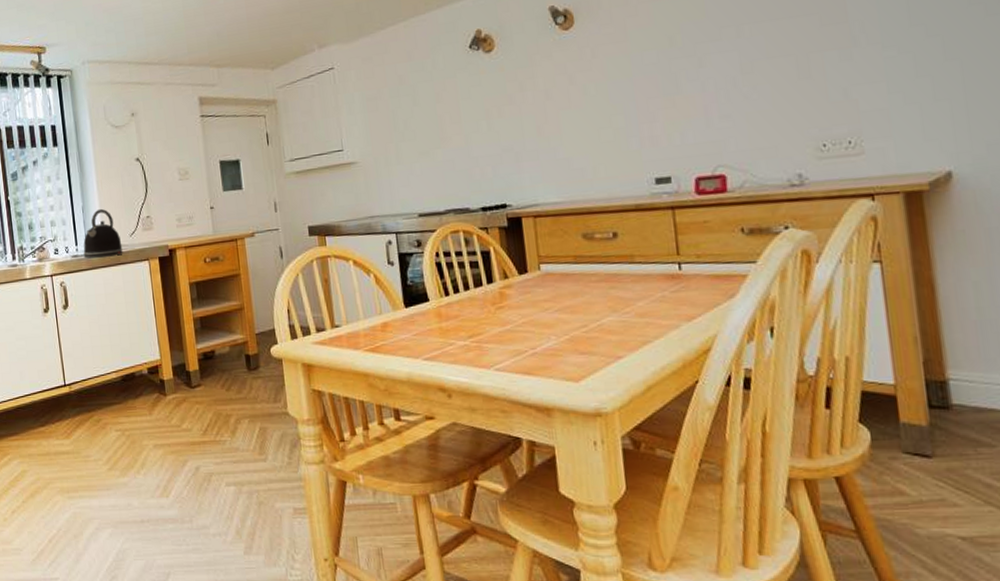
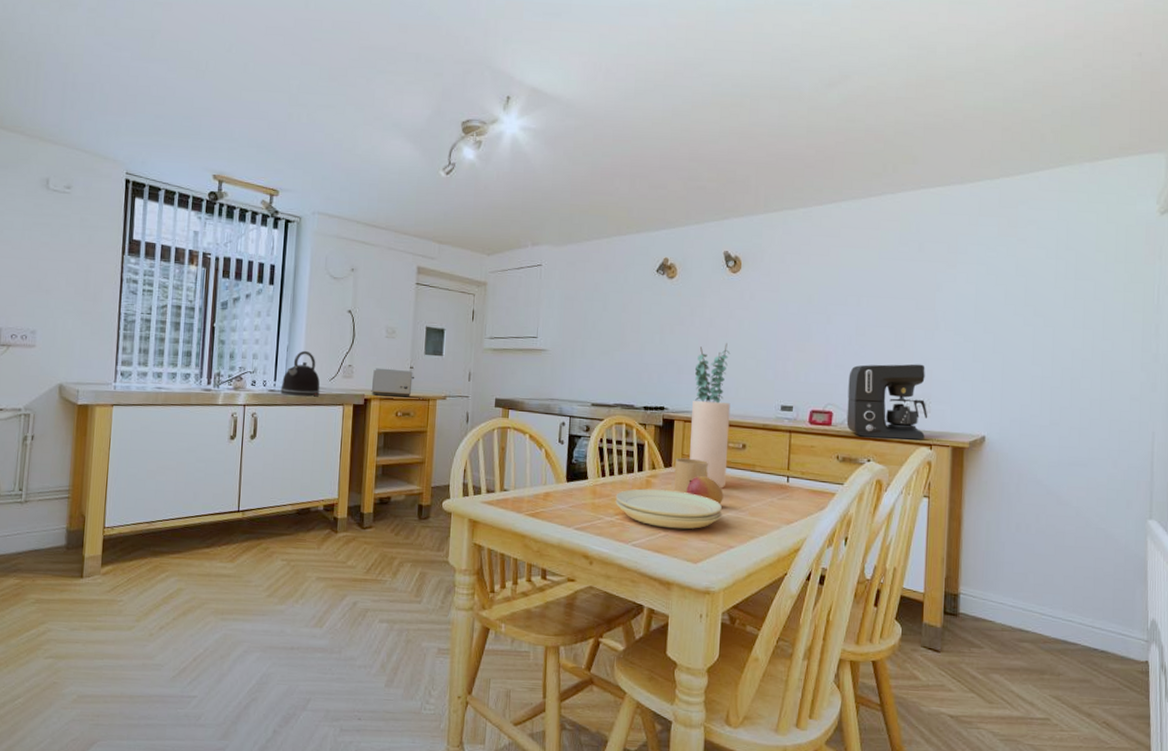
toaster: none [173,211,218,244] -> present [371,368,415,398]
plate: none [465,300,602,345] -> present [615,488,723,530]
mug: none [530,259,576,302] -> present [673,458,709,494]
vase: none [536,115,600,290] -> present [690,343,731,489]
fruit: none [550,277,599,309] -> present [687,476,724,504]
coffee maker: none [740,94,862,200] -> present [846,364,928,440]

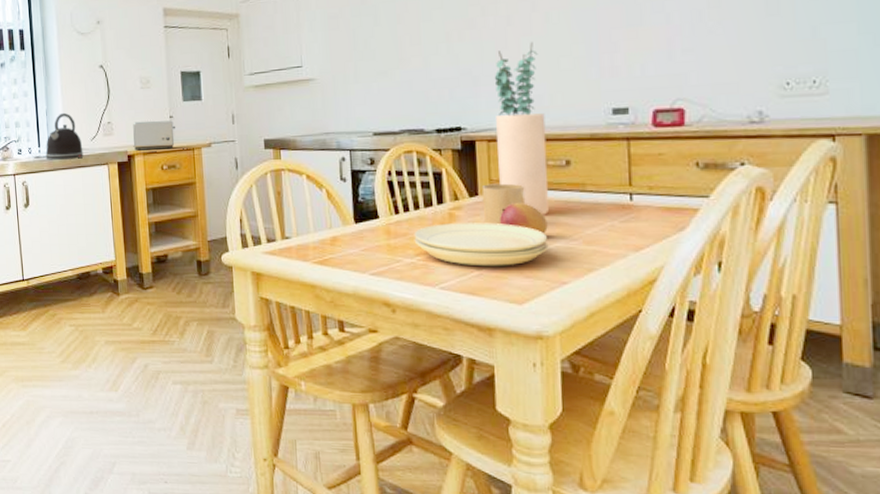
coffee maker: present [846,364,928,440] -> none [702,32,826,135]

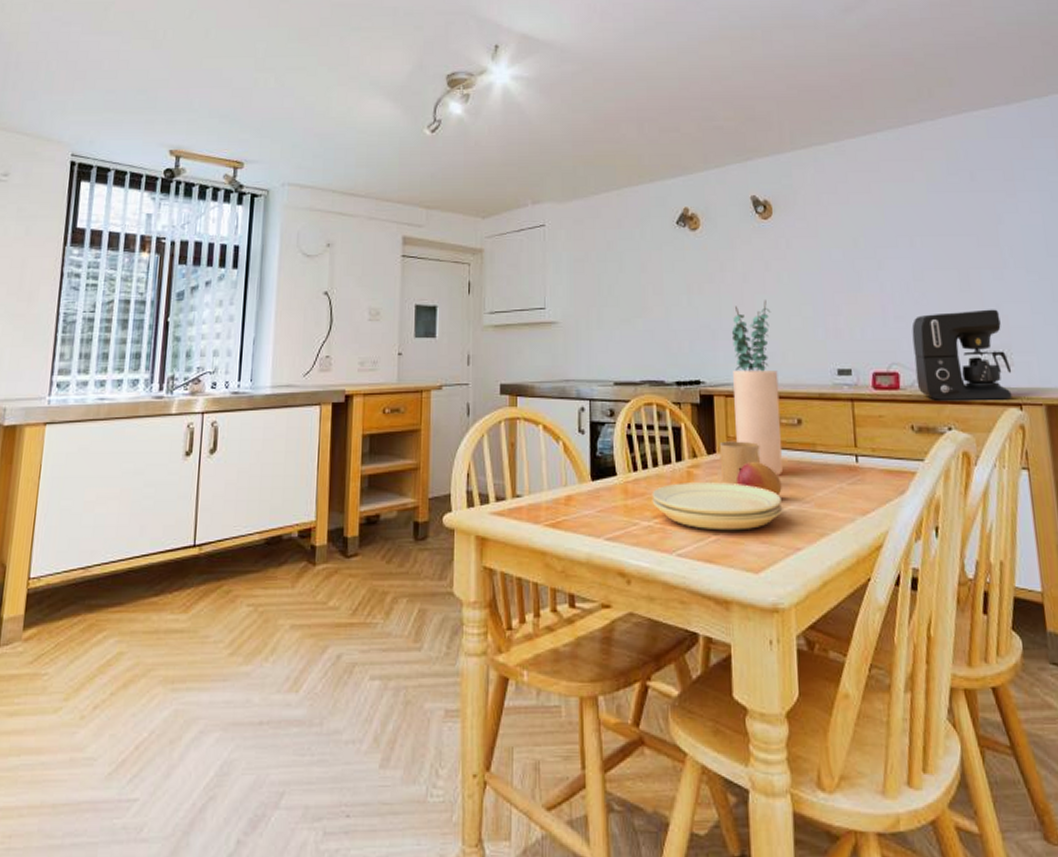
kettle: present [45,112,84,160] -> none [245,342,293,397]
toaster: present [133,120,176,151] -> none [353,357,405,390]
coffee maker: none [702,32,826,135] -> present [912,309,1012,400]

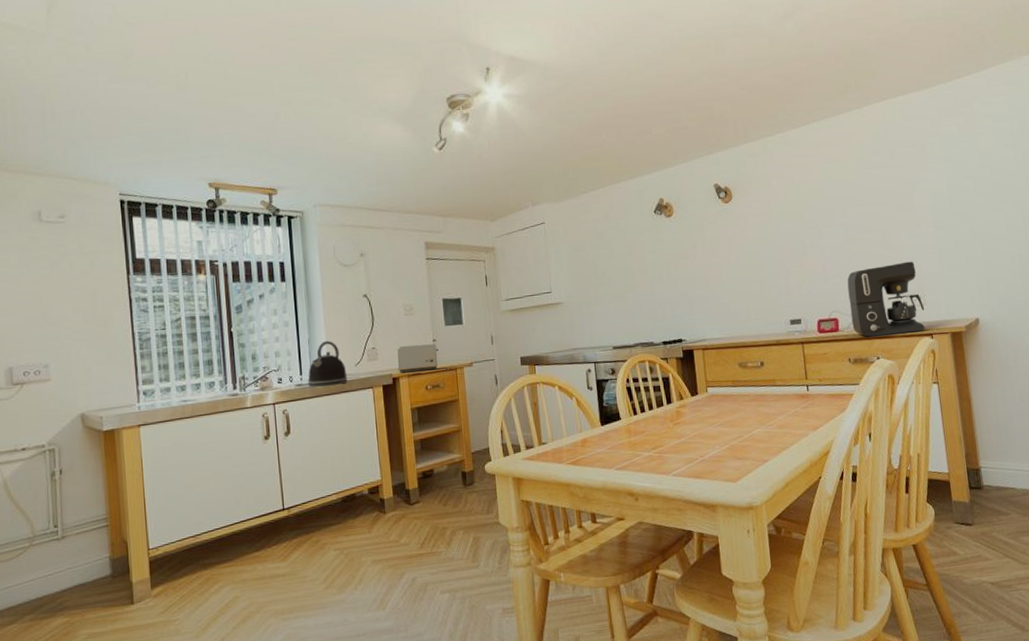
kettle: none [245,342,293,397] -> present [308,340,348,388]
toaster: none [353,357,405,390] -> present [397,344,439,373]
plate: present [651,482,783,531] -> none [649,416,753,454]
mug: present [719,441,761,485] -> none [700,383,734,419]
vase: present [731,300,784,476] -> none [704,270,752,407]
fruit: present [737,462,782,496] -> none [715,398,751,423]

